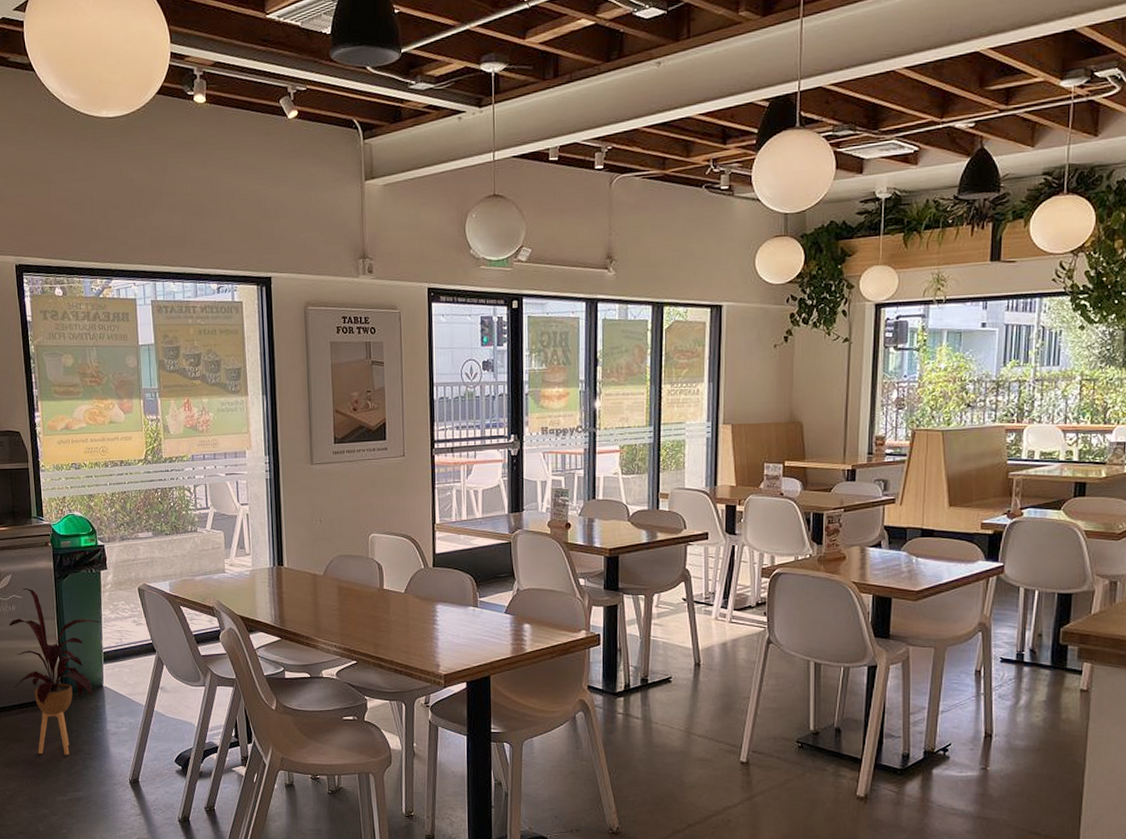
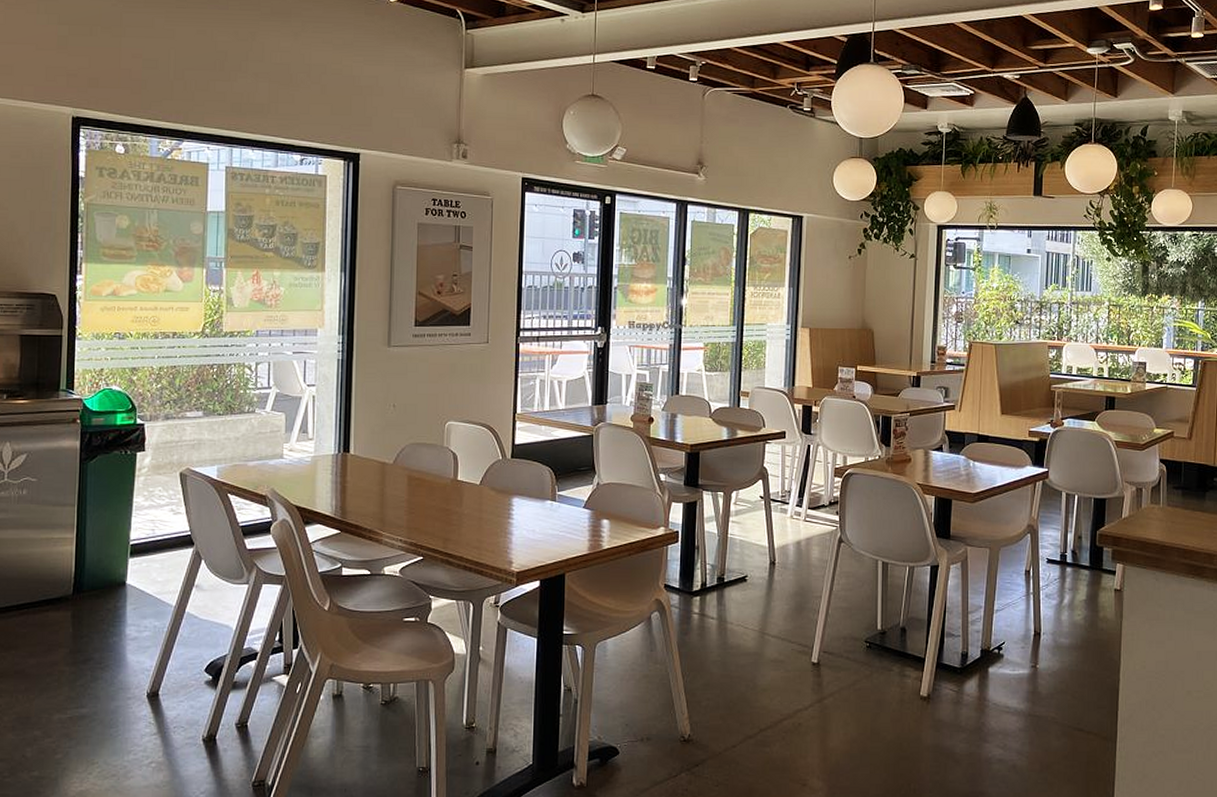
house plant: present [9,588,101,755] -> none [14,470,131,665]

